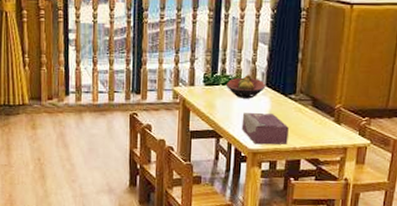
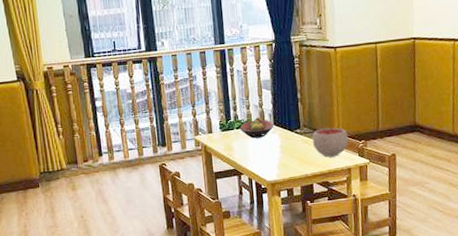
tissue box: present [241,112,289,145] -> none [257,147,300,177]
bowl: none [307,97,350,132] -> present [312,128,348,158]

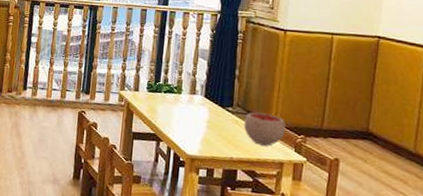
fruit bowl: present [240,117,274,139] -> none [168,85,205,108]

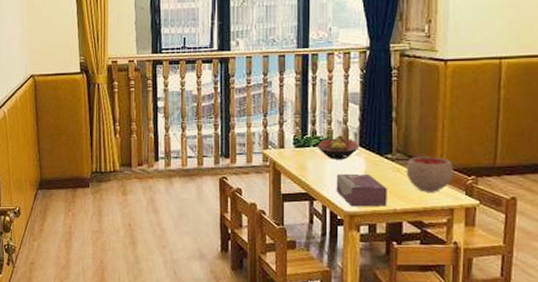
fruit bowl: none [168,85,205,108] -> present [318,135,360,160]
tissue box: none [181,119,226,154] -> present [336,173,387,207]

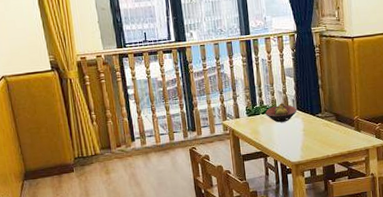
tissue box: present [336,173,387,207] -> none [282,130,322,158]
bowl: present [406,156,453,192] -> none [332,112,366,139]

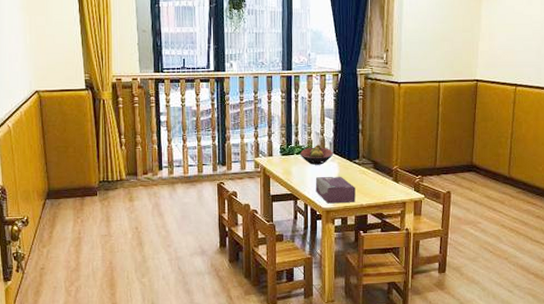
tissue box: none [282,130,322,158] -> present [315,176,356,204]

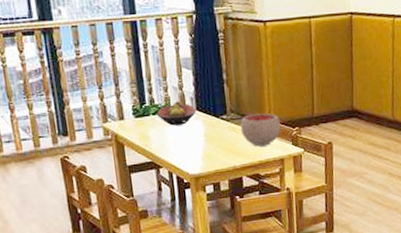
tissue box: present [315,176,356,204] -> none [178,135,228,169]
bowl: none [370,161,405,190] -> present [240,113,281,147]

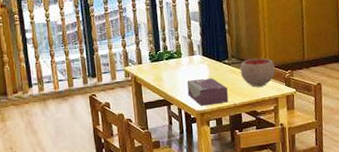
fruit bowl: present [157,101,197,126] -> none [169,48,203,69]
tissue box: none [178,135,228,169] -> present [186,77,229,106]

